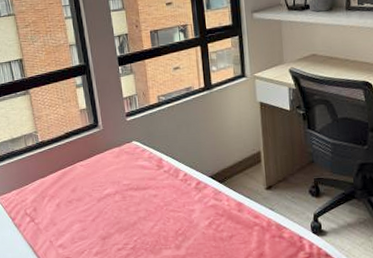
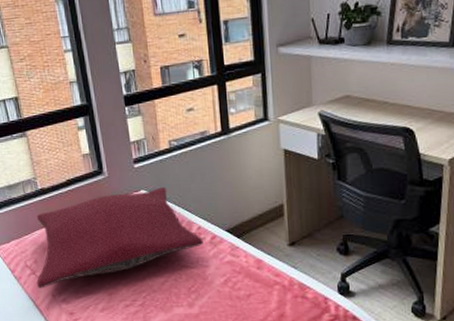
pillow: none [35,138,189,235] -> present [36,187,203,289]

